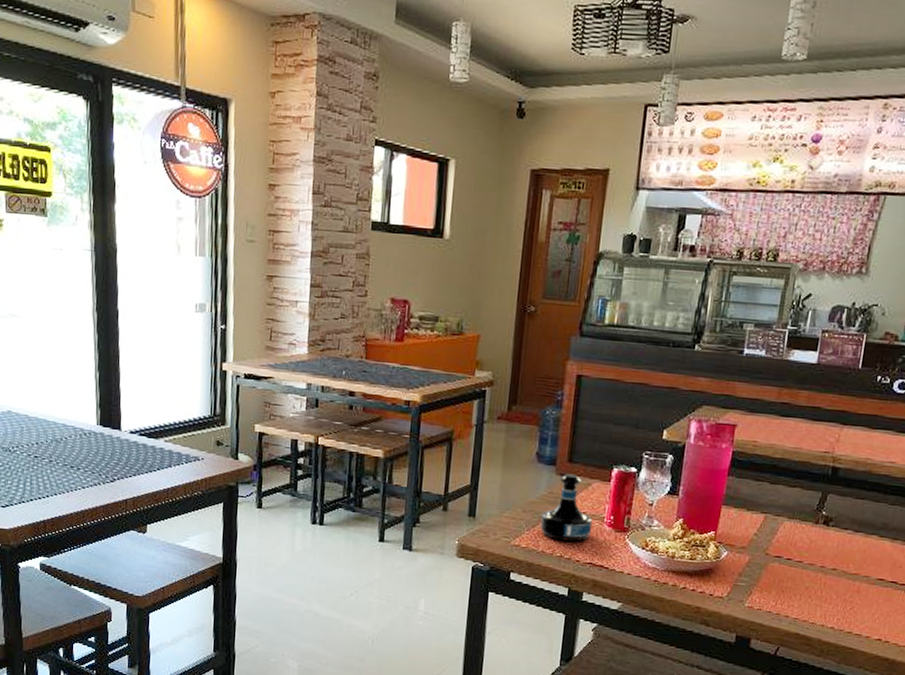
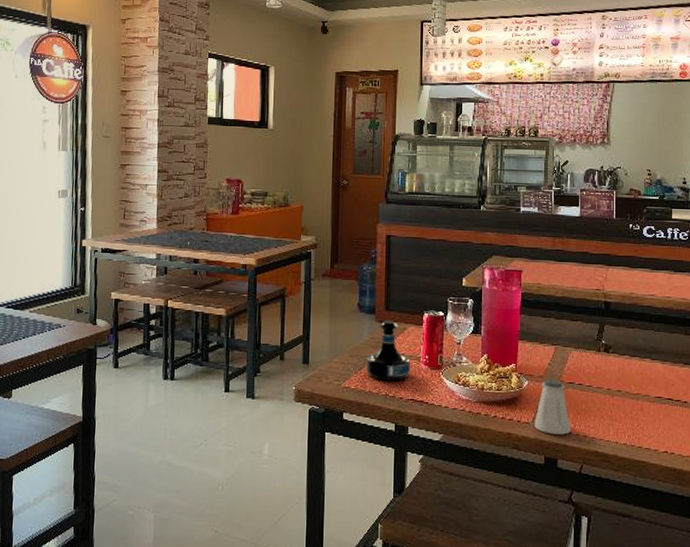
saltshaker: none [729,550,772,613] -> present [535,379,572,435]

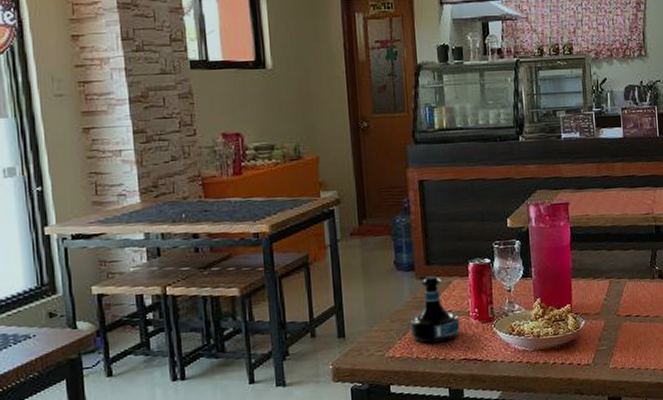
saltshaker: present [535,379,572,435] -> none [595,314,633,373]

